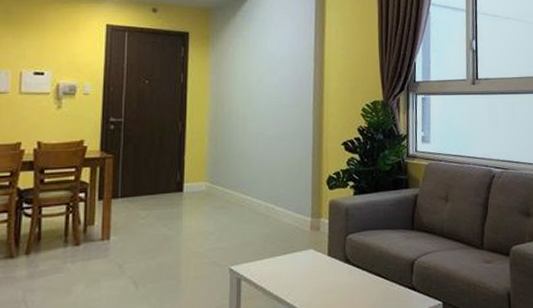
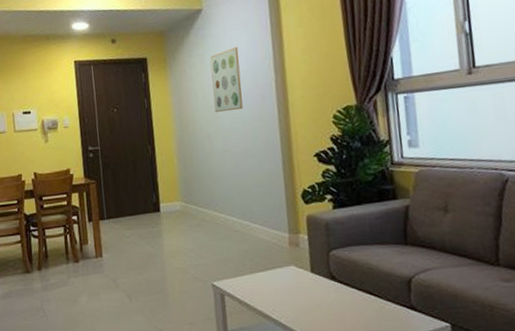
wall art: none [253,34,283,95] -> present [209,47,243,113]

